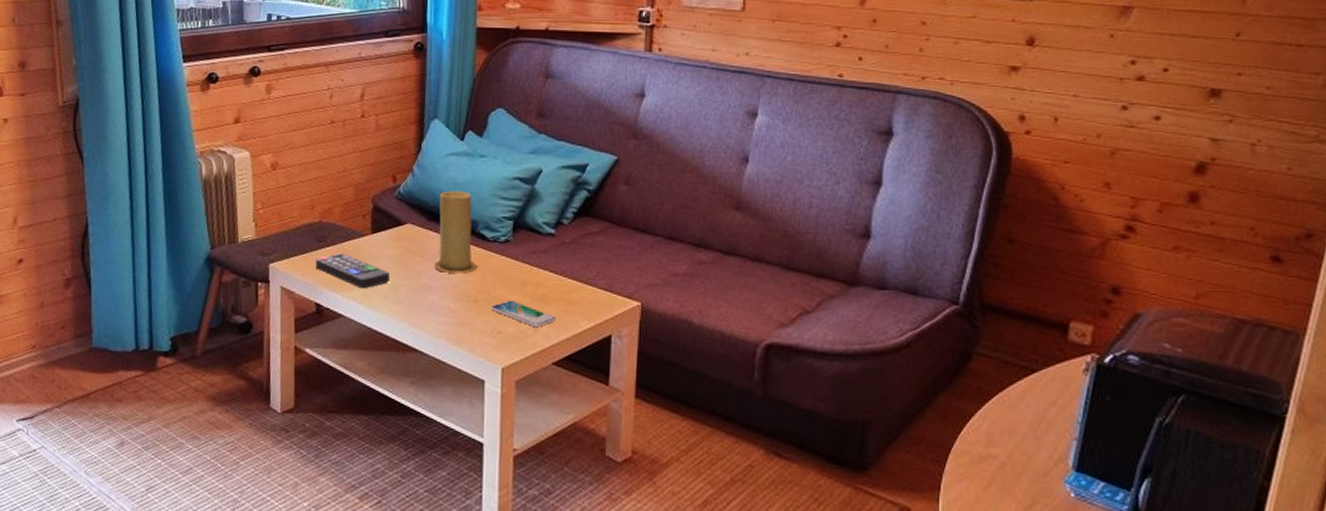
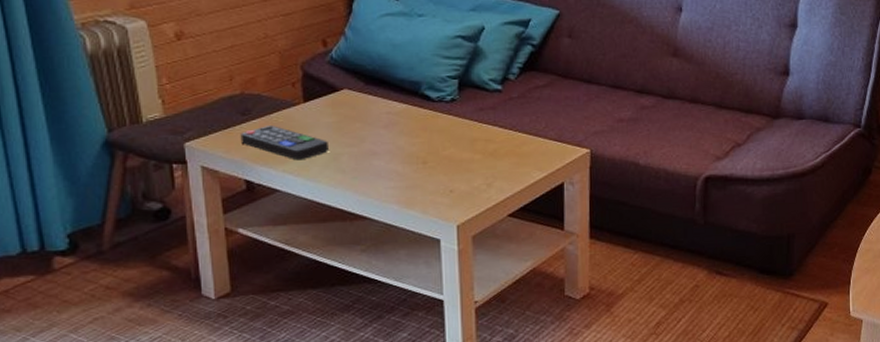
candle: present [434,191,478,274] -> none [376,53,424,137]
smartphone: present [491,300,556,328] -> none [441,158,508,183]

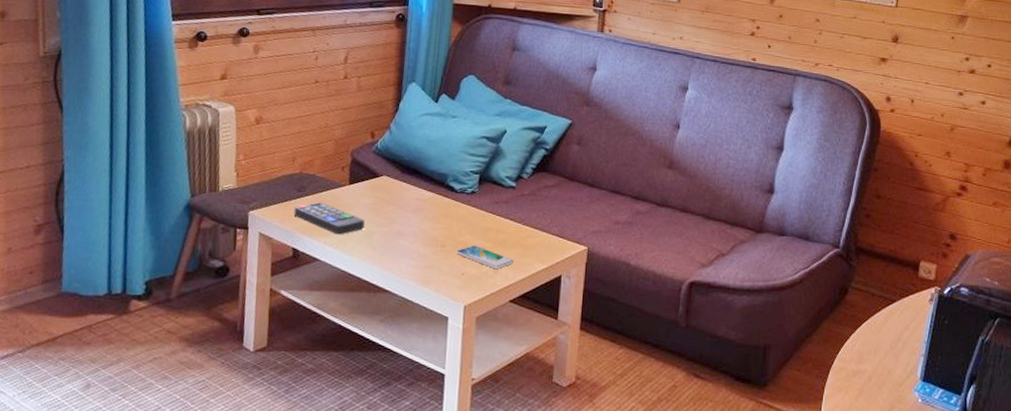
smartphone: none [441,158,508,183] -> present [456,245,514,270]

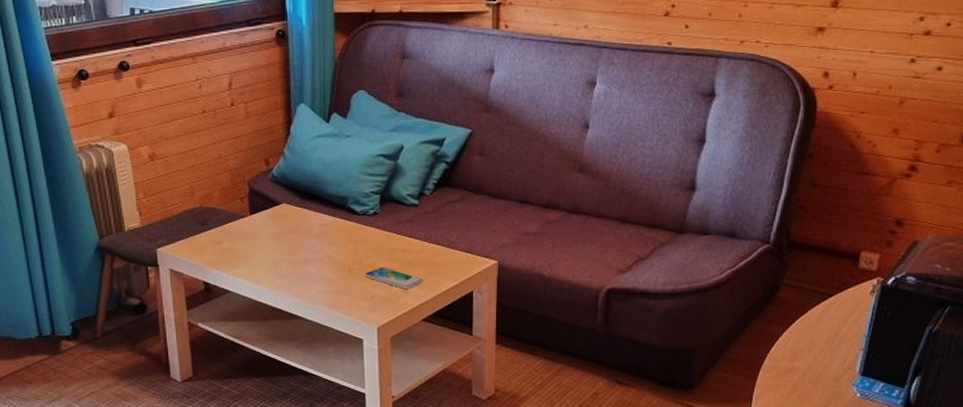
remote control: present [294,202,365,235] -> none [200,235,270,266]

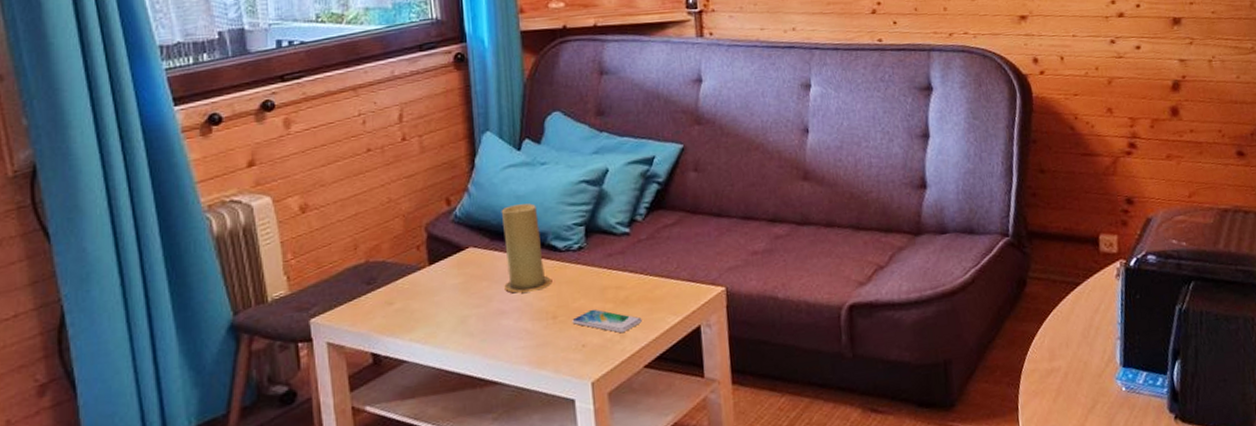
candle: none [310,170,350,246] -> present [501,203,552,293]

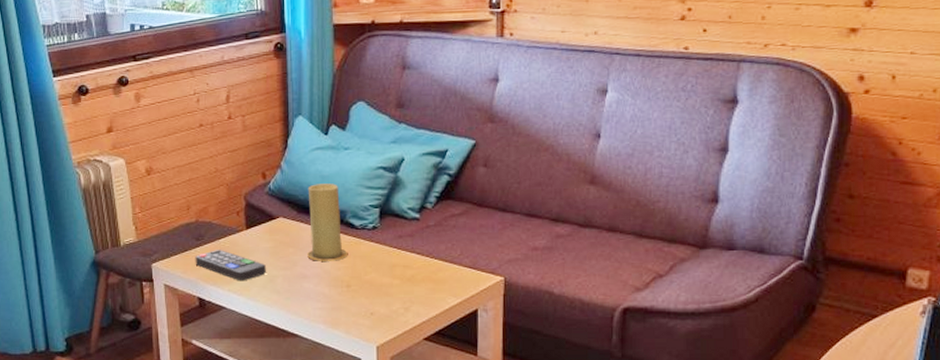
remote control: none [366,292,456,328] -> present [195,250,266,281]
smartphone: present [572,309,642,333] -> none [363,283,425,307]

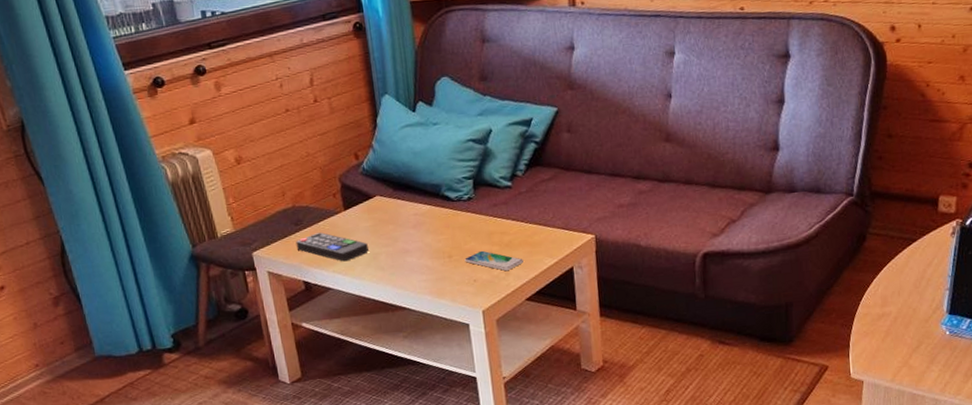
candle: present [307,183,348,261] -> none [401,159,447,236]
smartphone: none [363,283,425,307] -> present [464,250,523,272]

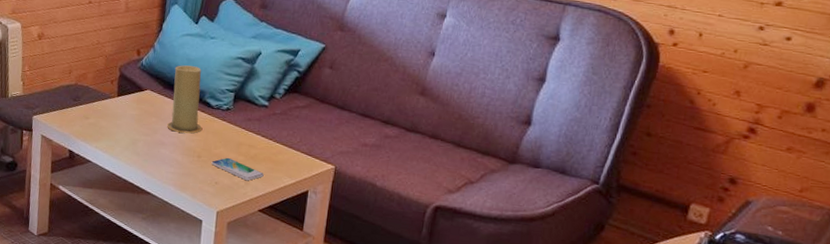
remote control: present [296,232,369,262] -> none [70,111,130,141]
candle: none [401,159,447,236] -> present [167,65,203,134]

